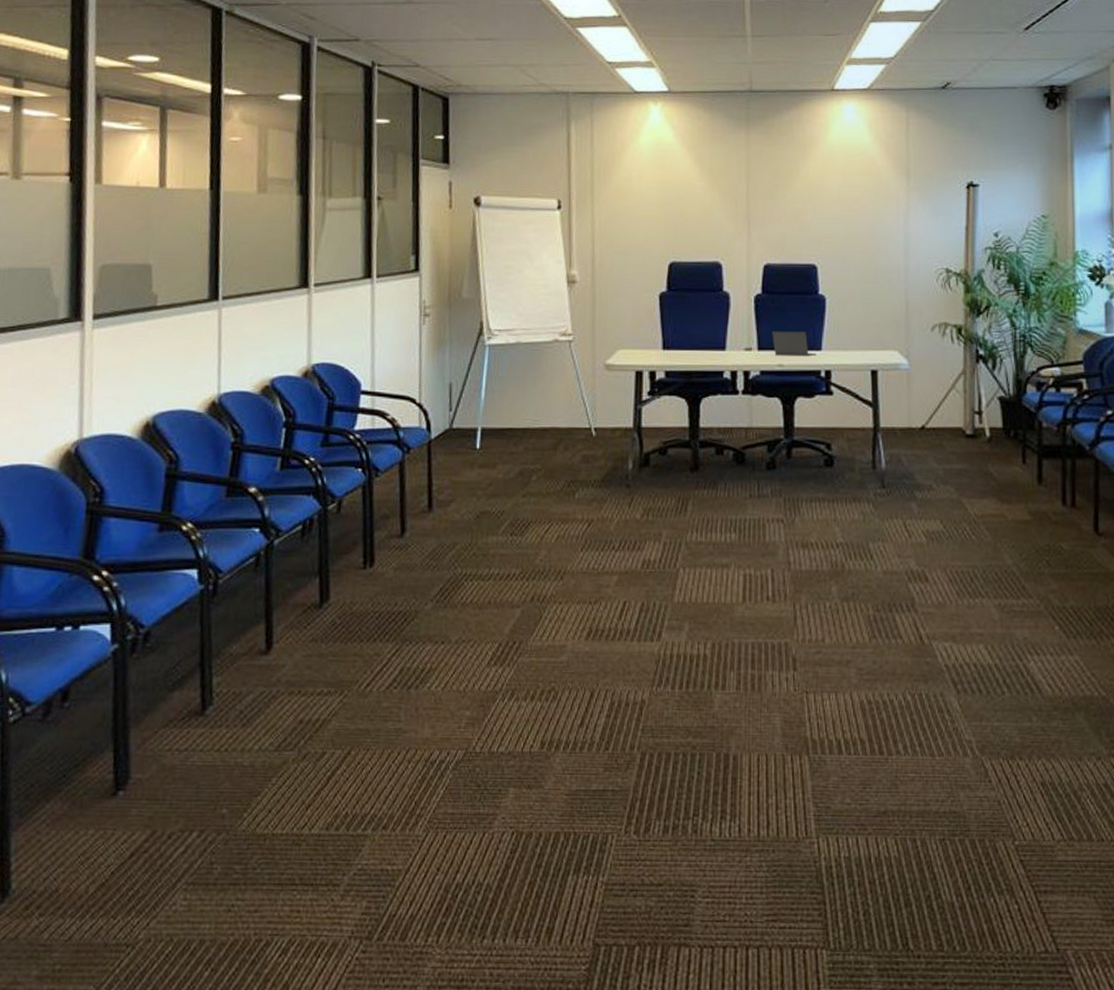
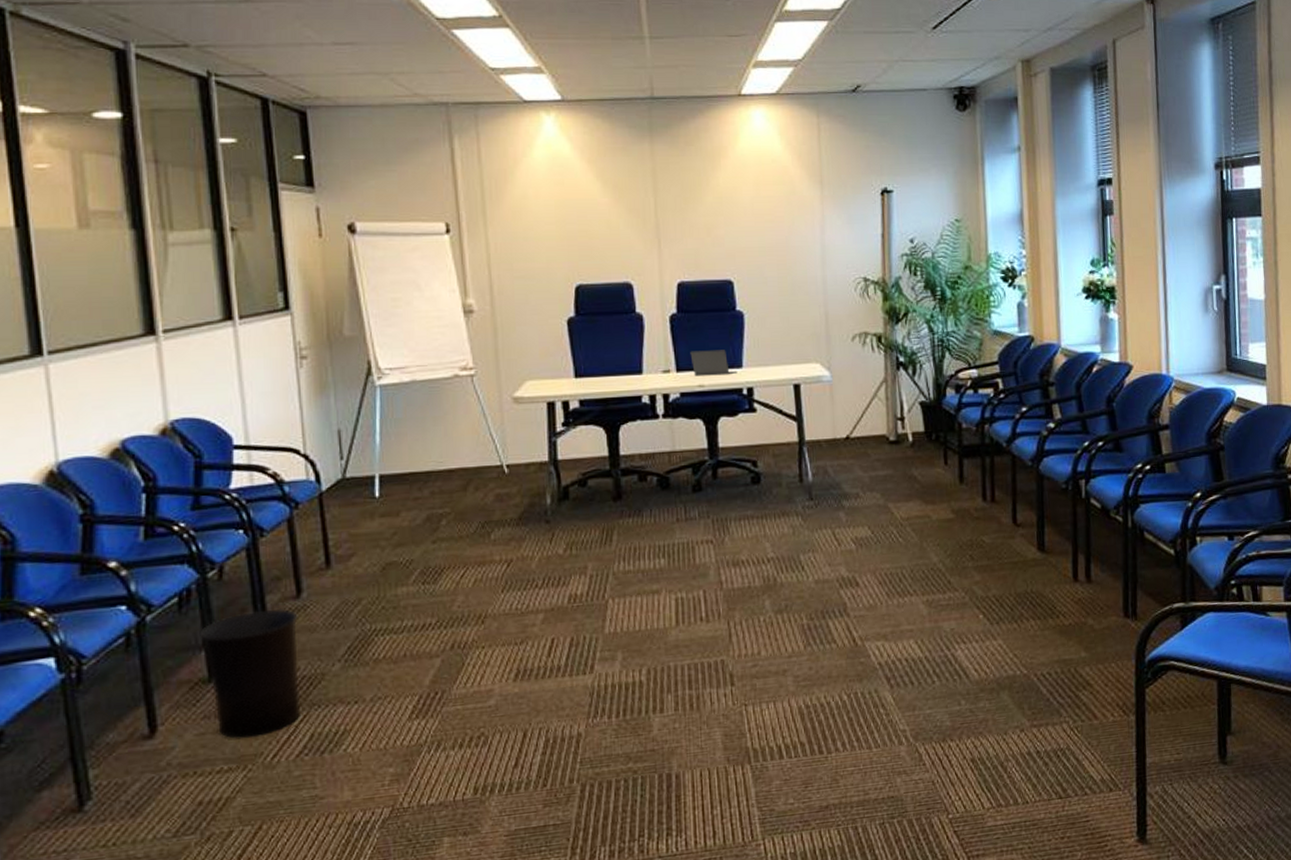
waste bin: none [317,545,400,664] -> present [201,608,300,738]

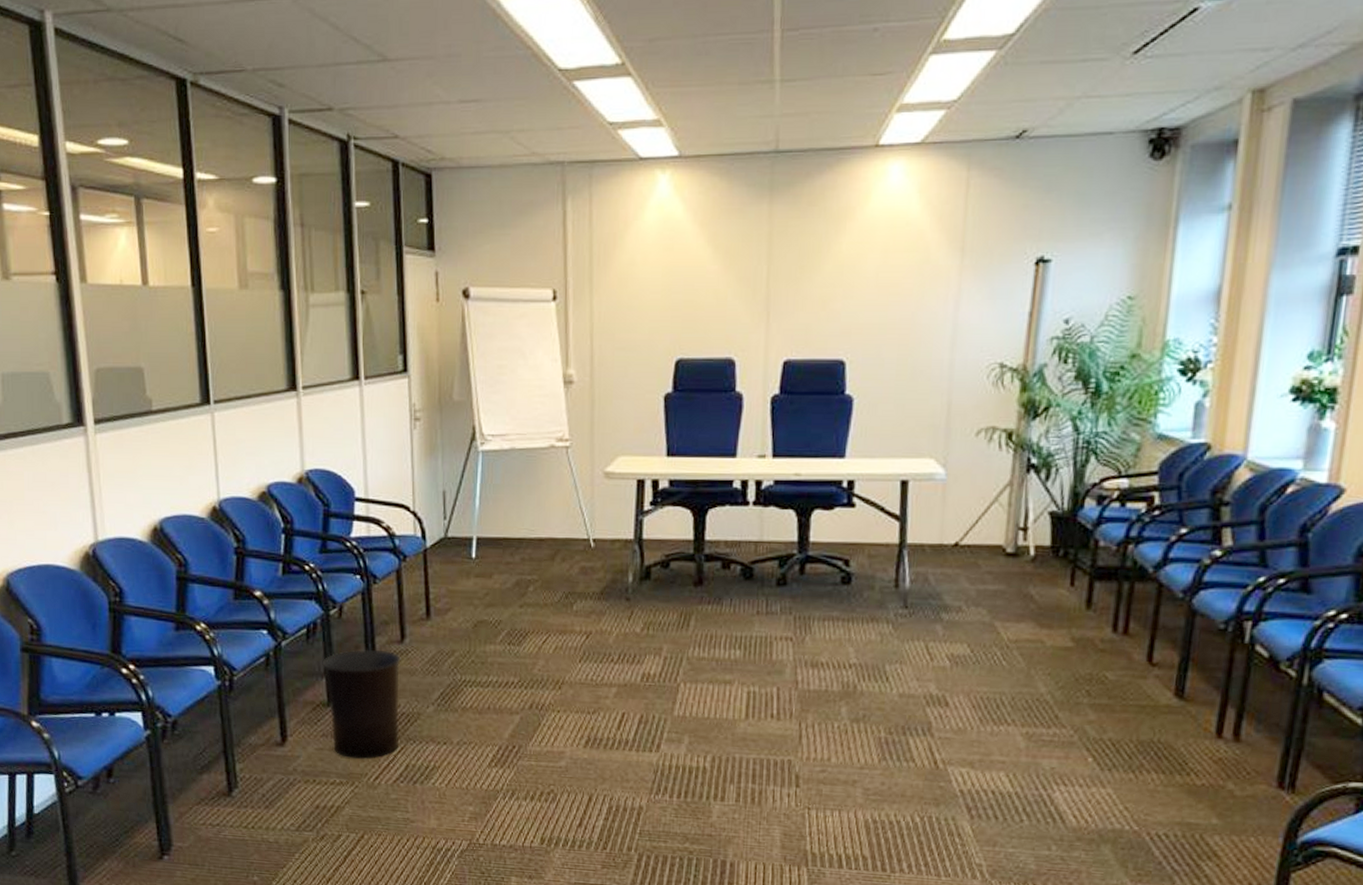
laptop computer: present [690,349,738,377] -> none [789,436,839,465]

